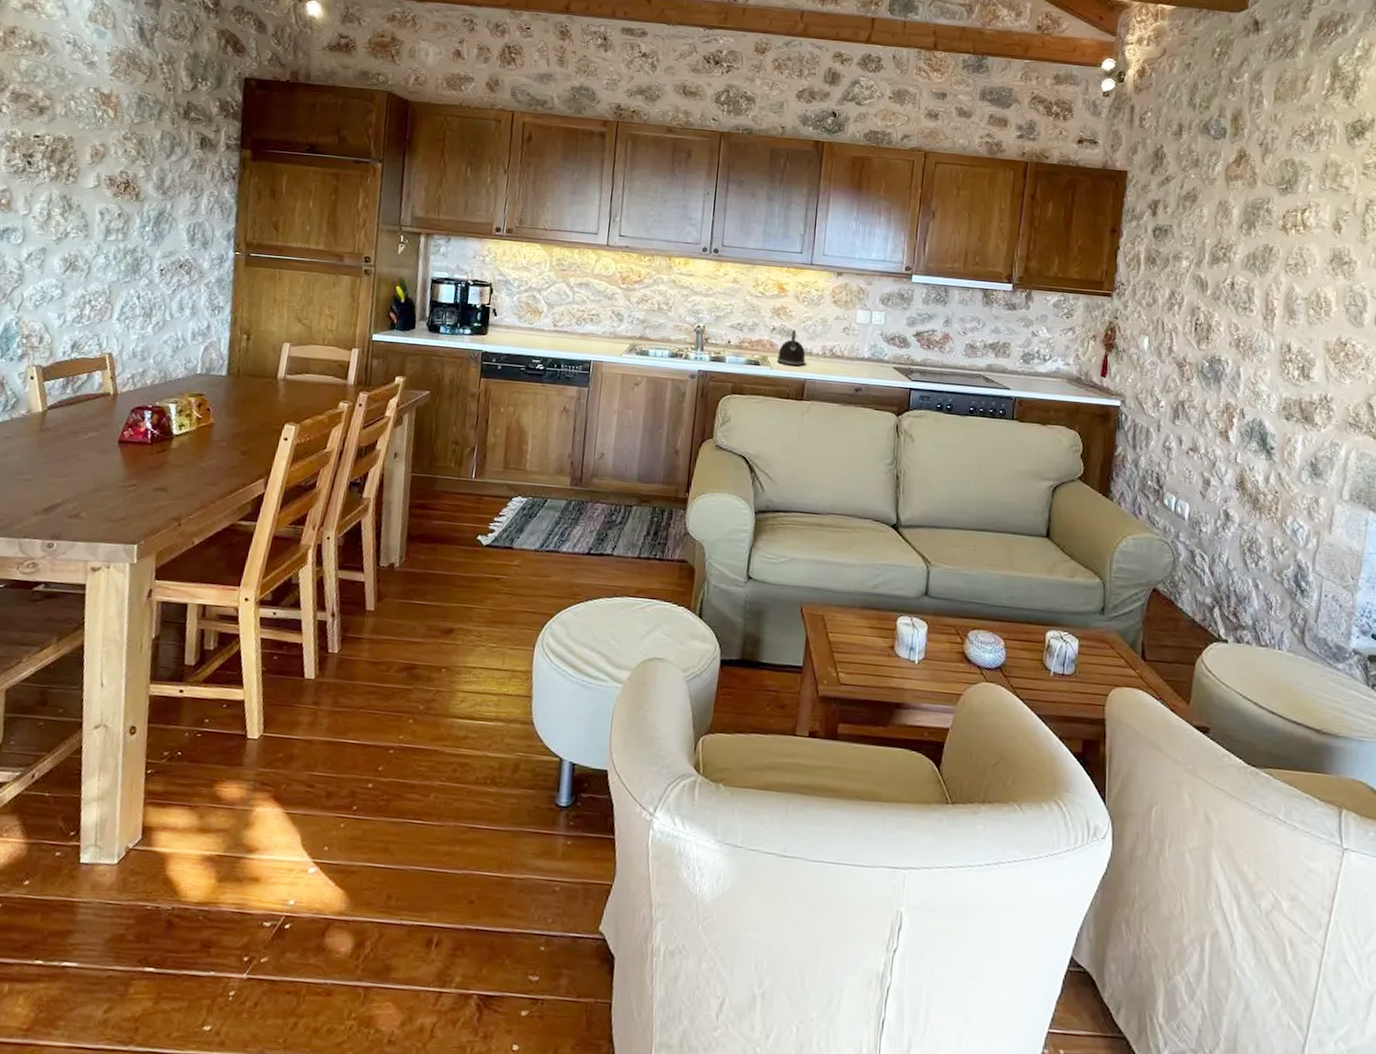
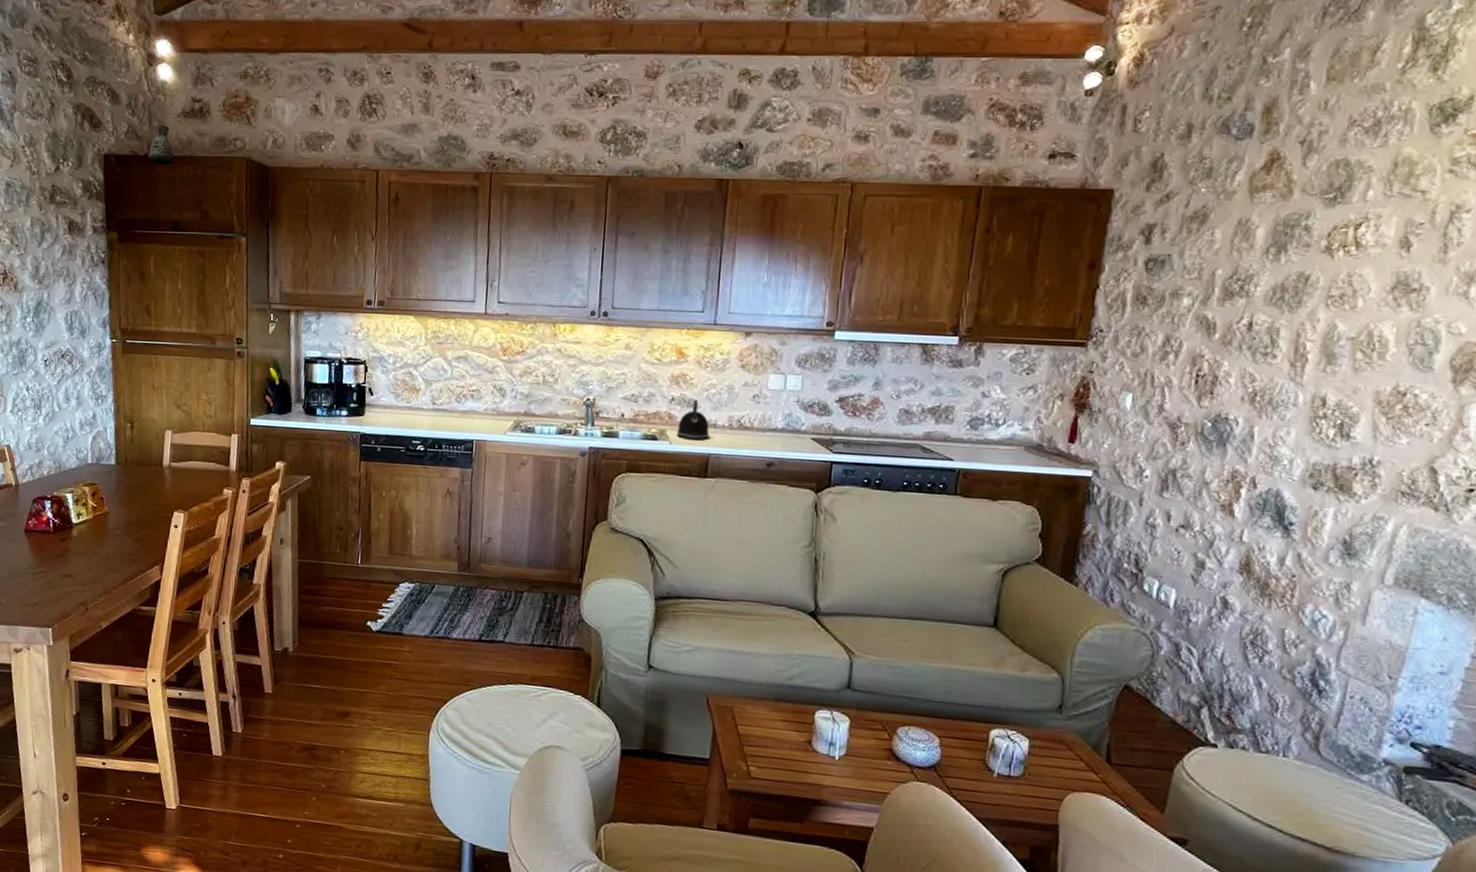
decorative vase: none [289,54,316,92] -> present [148,124,174,165]

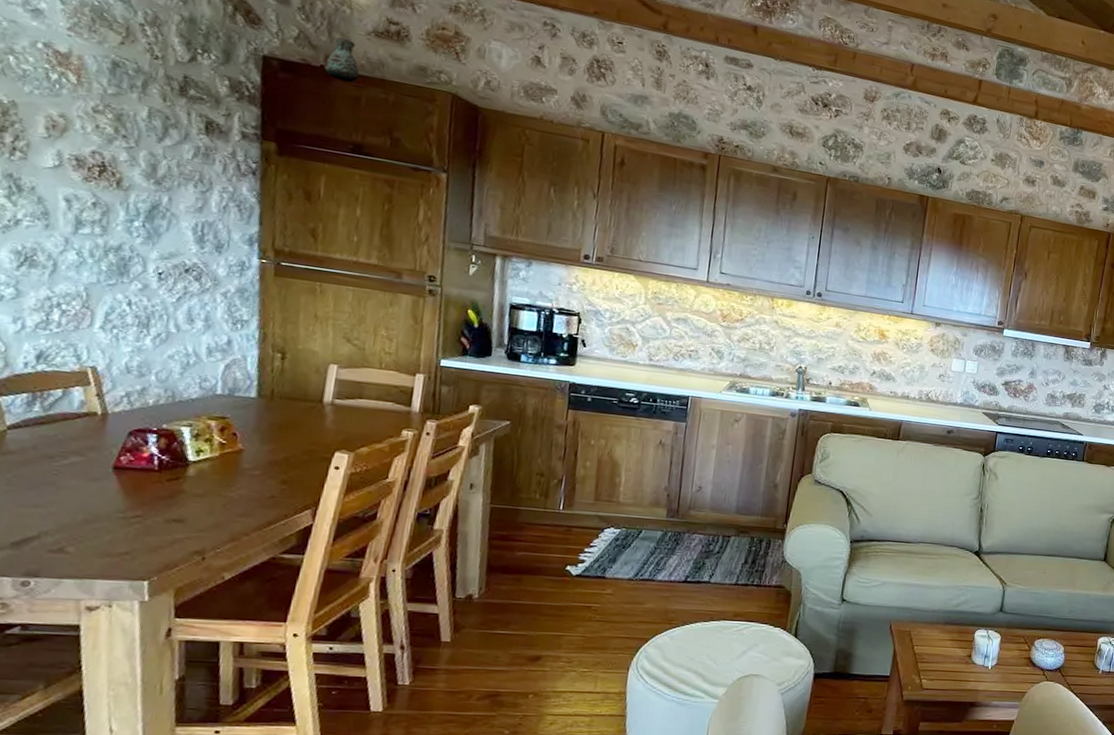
kettle: present [677,398,710,441] -> none [876,374,903,409]

